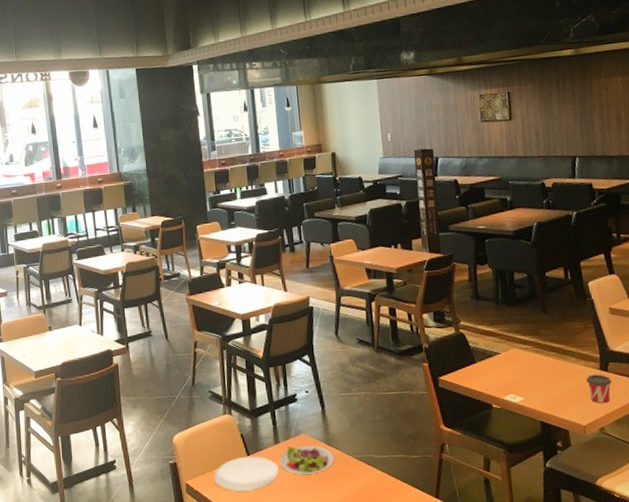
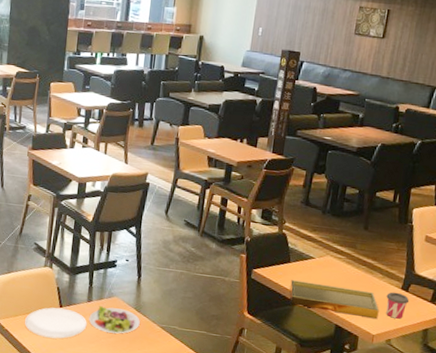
tray: none [481,378,584,409] -> present [289,280,379,318]

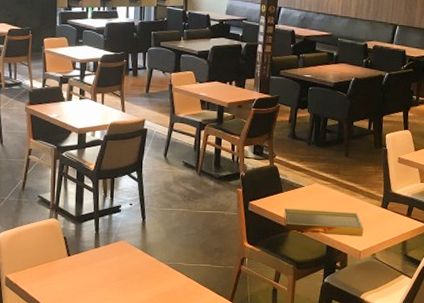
plate: present [24,307,87,339] -> none [33,256,96,287]
salad plate: present [89,306,140,334] -> none [97,251,147,276]
cup: present [386,292,410,319] -> none [369,210,389,234]

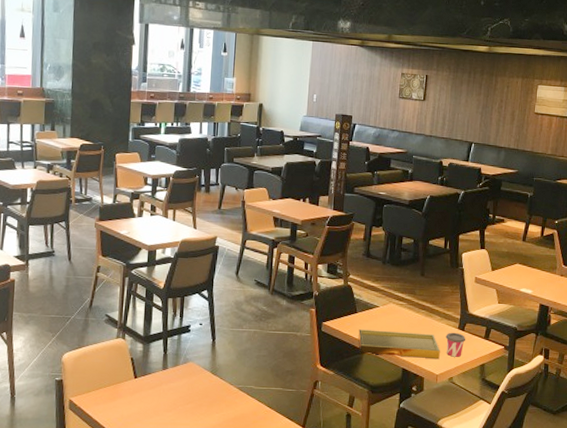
cup: none [369,210,389,234] -> present [445,332,466,357]

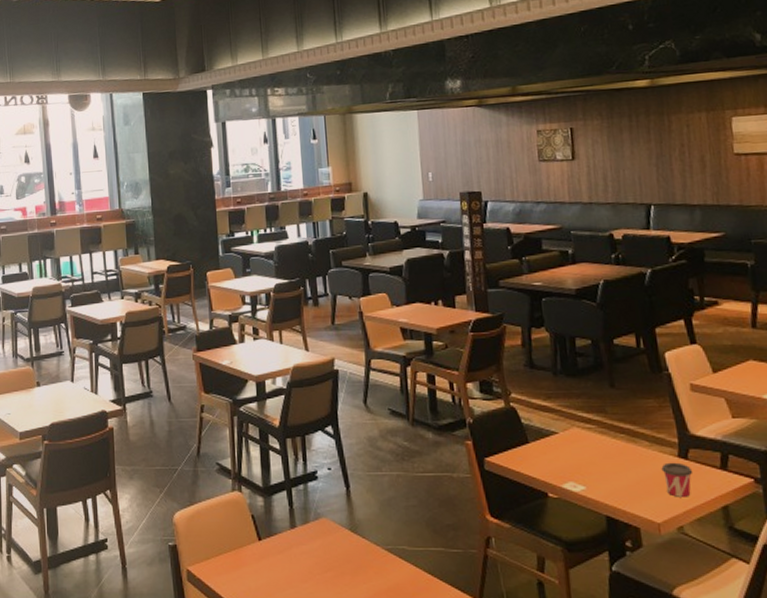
tray: present [358,329,440,359] -> none [535,465,658,500]

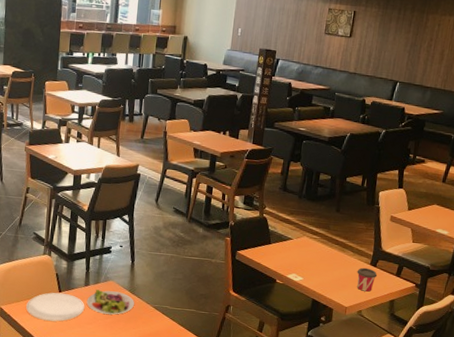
plate: none [218,541,295,582] -> present [25,292,85,322]
salad plate: none [296,532,359,565] -> present [86,289,134,315]

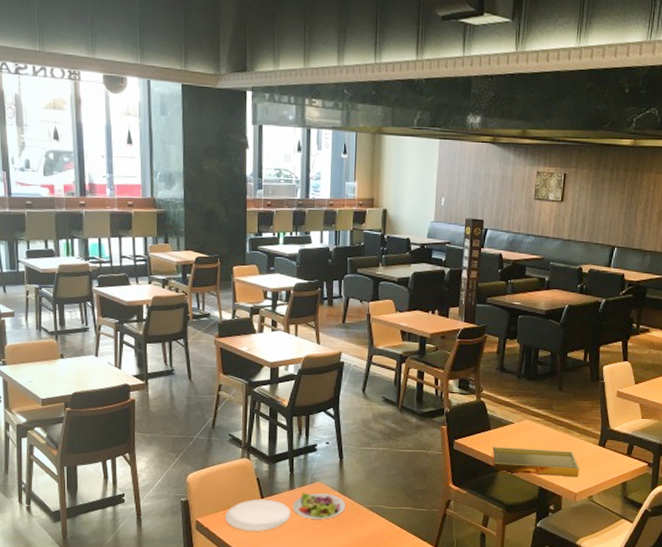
tray: none [270,260,351,292] -> present [492,447,579,477]
cup: present [357,267,378,292] -> none [585,449,607,475]

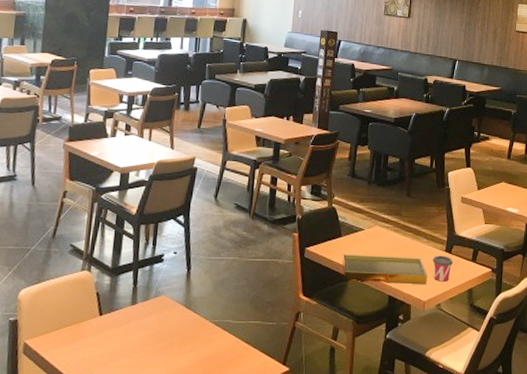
plate: present [224,499,291,532] -> none [57,316,131,353]
salad plate: present [292,493,345,519] -> none [133,308,191,337]
cup: none [585,449,607,475] -> present [432,255,454,282]

